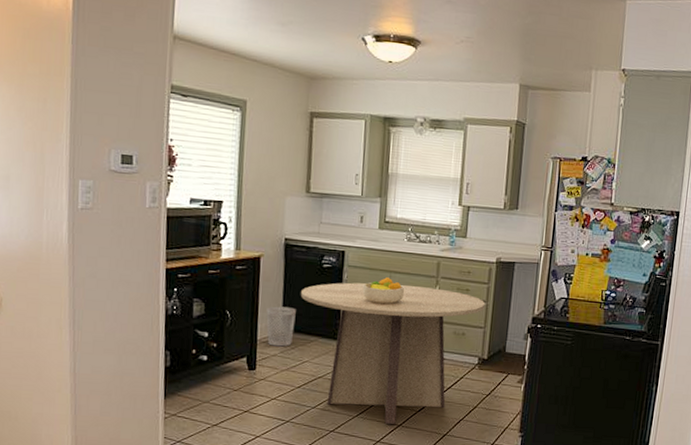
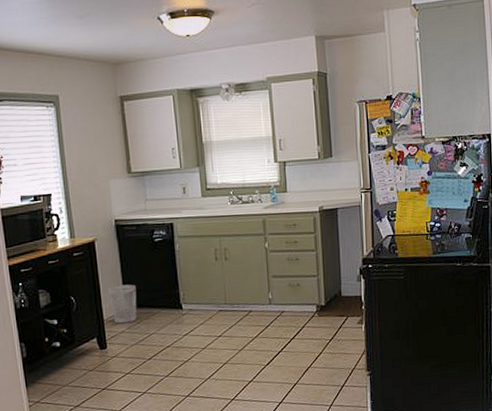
dining table: present [300,282,486,424] -> none [137,245,315,381]
fruit bowl: present [362,277,405,305] -> none [195,242,236,269]

